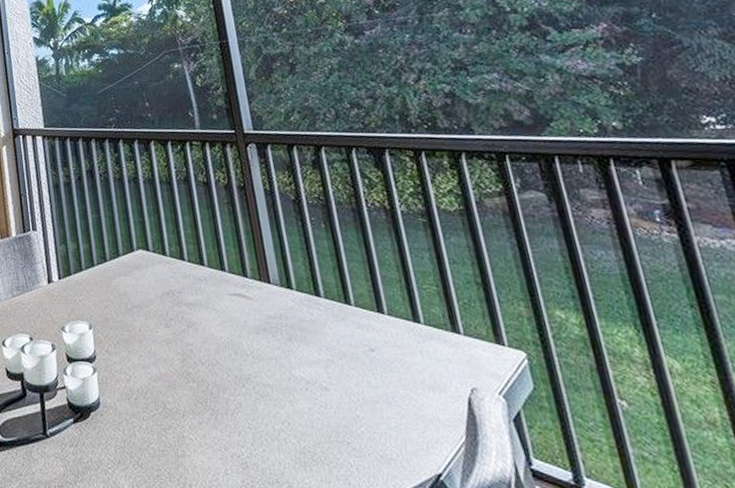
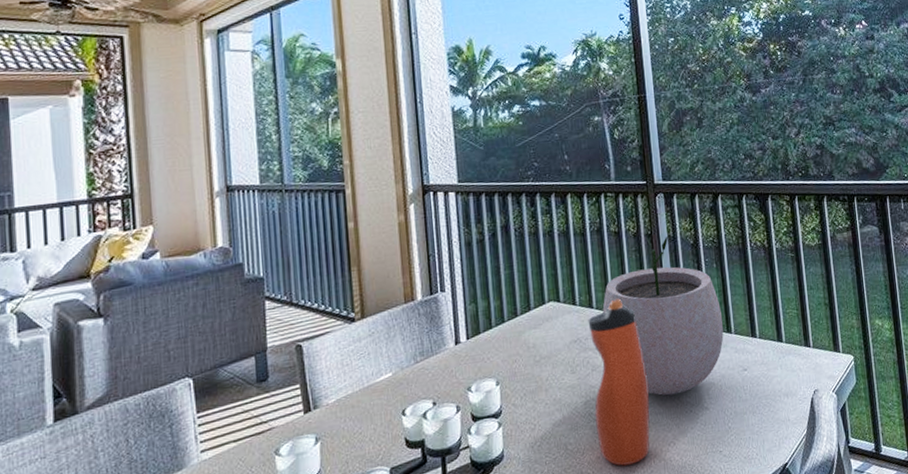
water bottle: none [180,253,260,438] -> present [588,298,650,466]
plant pot: none [195,189,341,367] -> present [602,236,724,396]

